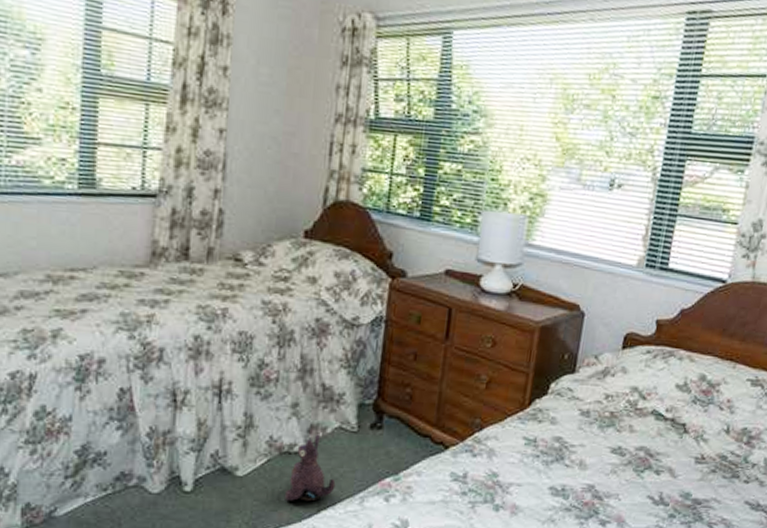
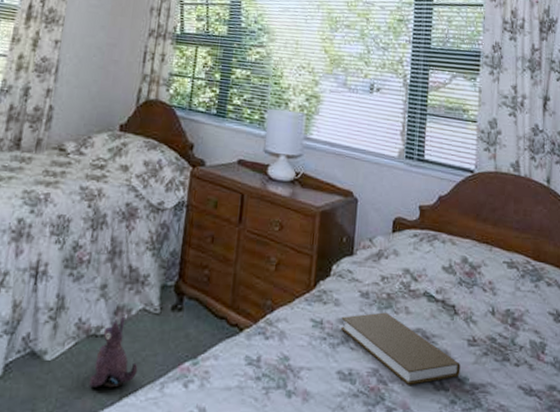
book: none [555,430,685,500] -> present [340,312,460,385]

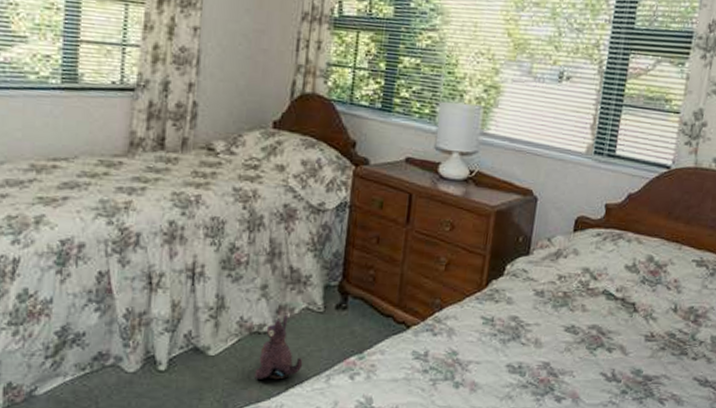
book: present [340,312,460,385] -> none [512,310,635,377]

